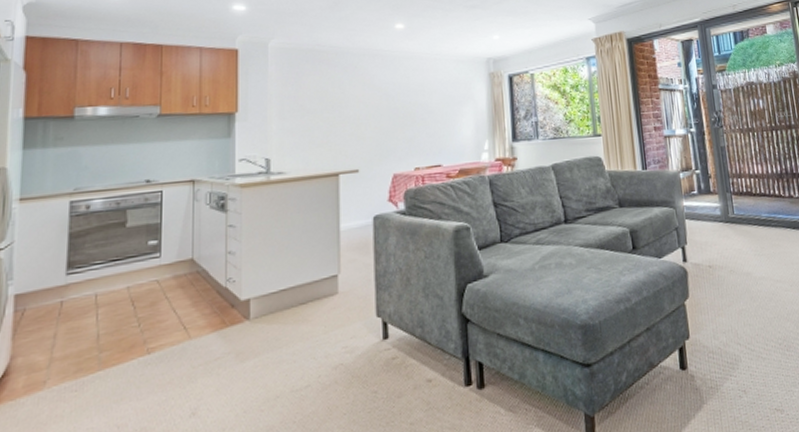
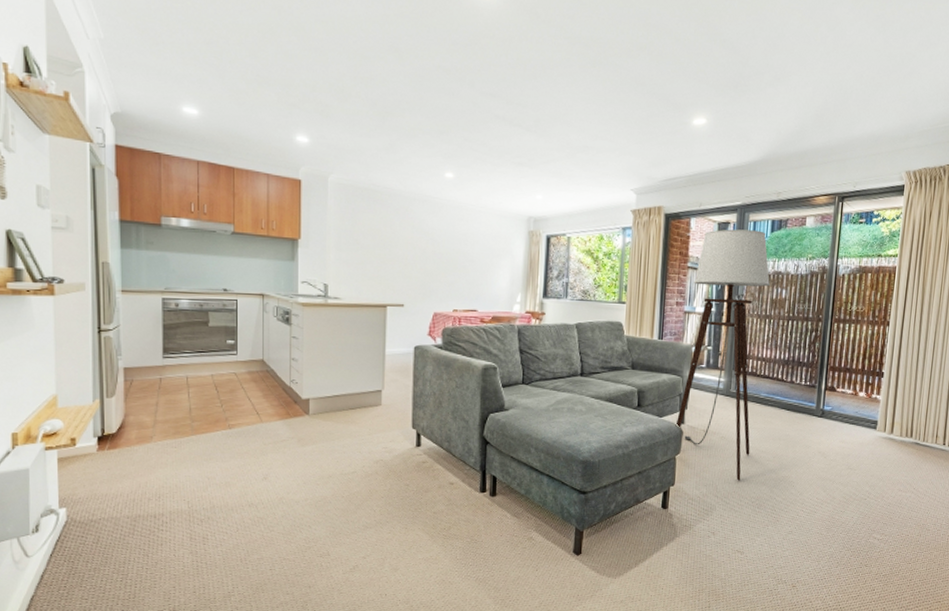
floor lamp: none [668,44,765,321] -> present [675,229,771,481]

